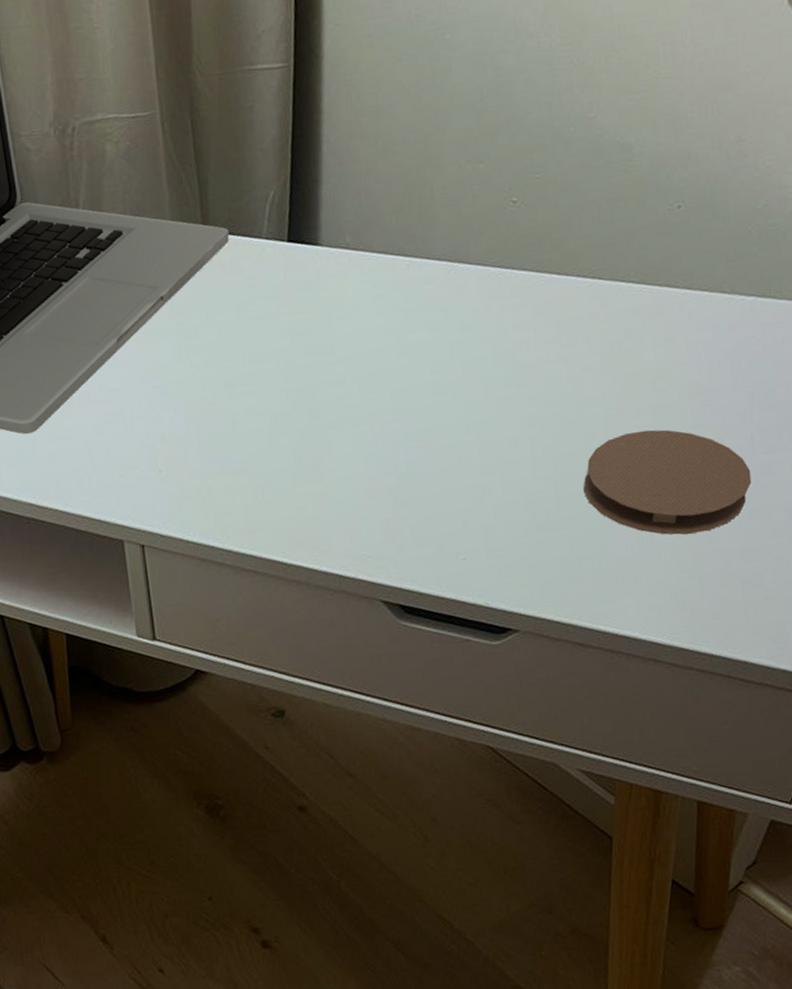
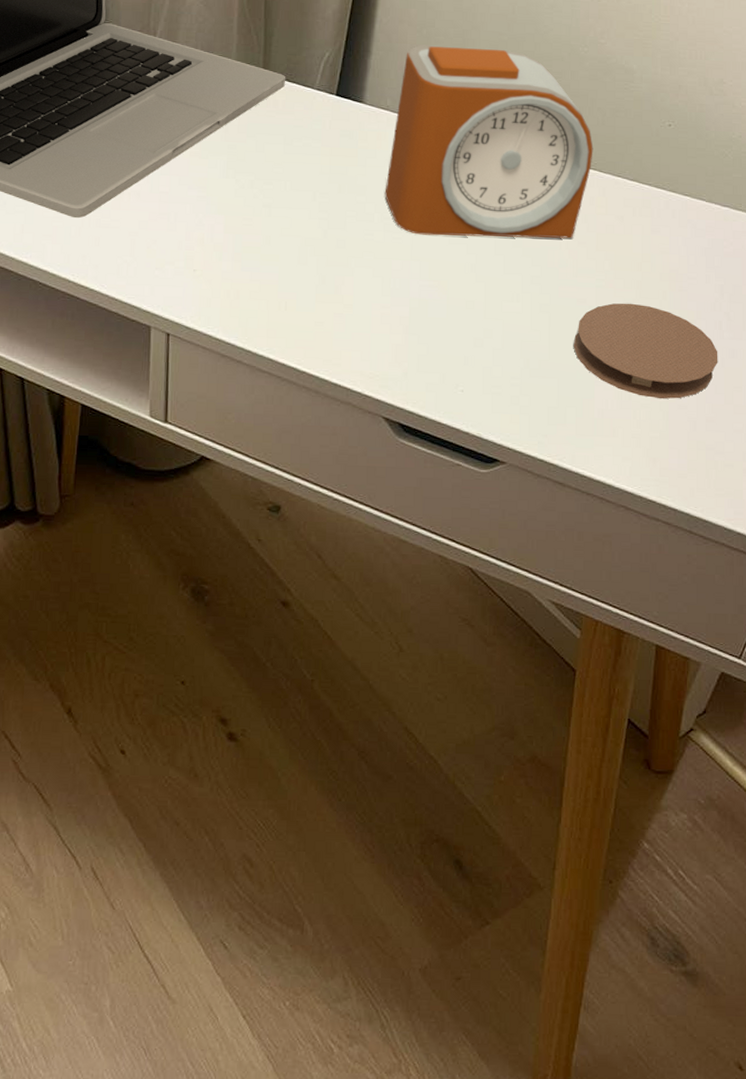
alarm clock: none [355,148,590,391] -> present [384,46,593,239]

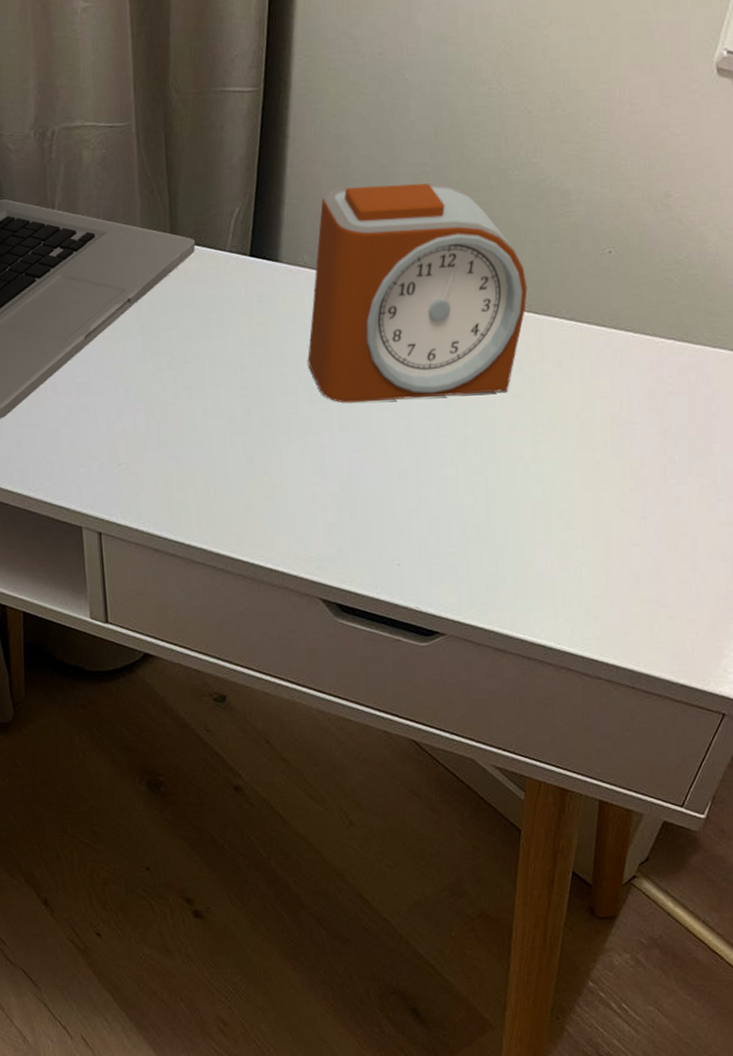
coaster: present [573,303,718,399] -> none [510,456,662,555]

